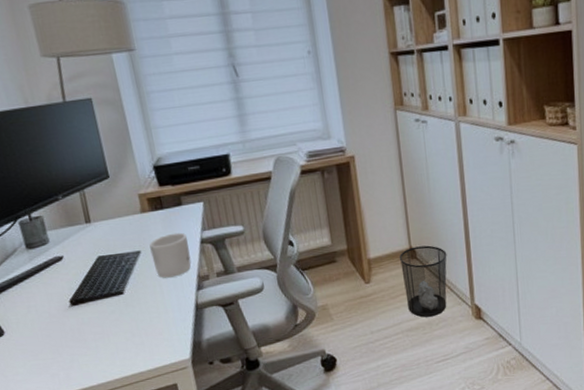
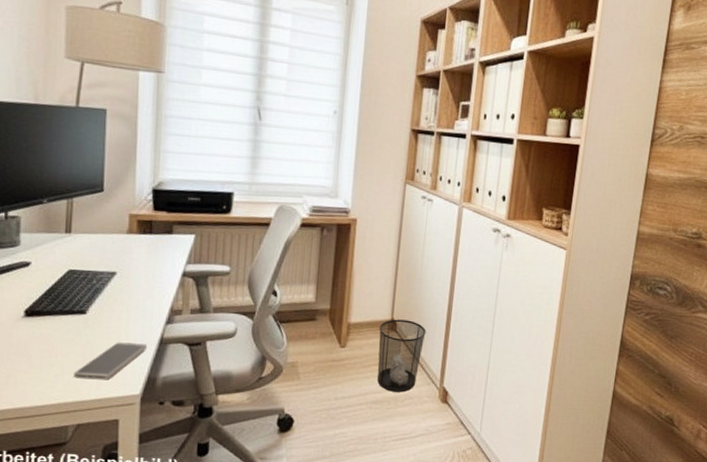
smartphone: none [127,312,186,354] -> present [74,342,148,380]
mug: present [149,232,192,278] -> none [126,260,169,306]

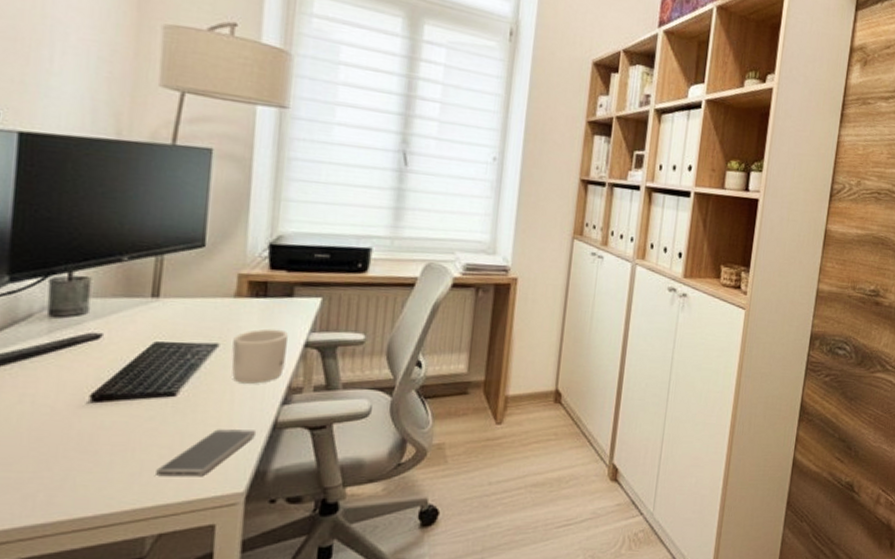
mug: none [126,260,169,306] -> present [231,328,288,384]
waste bin: present [377,319,426,392] -> none [538,389,595,472]

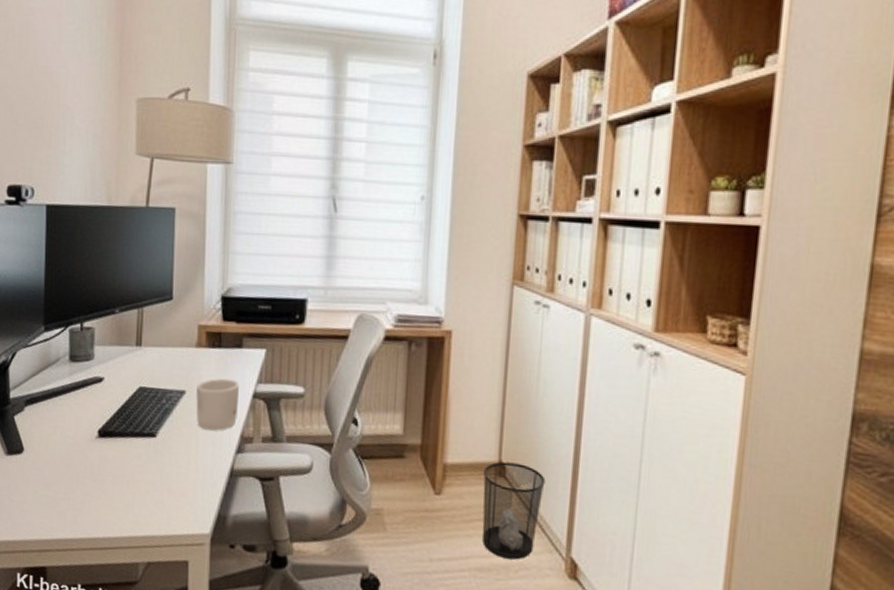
smartphone: present [156,429,257,477] -> none [144,471,218,515]
waste bin: none [538,389,595,472] -> present [482,461,546,560]

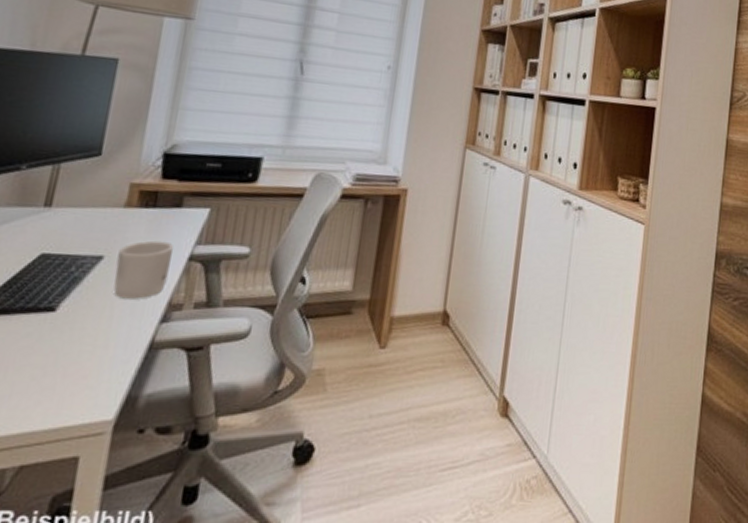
waste bin: present [482,461,546,560] -> none [423,310,485,405]

